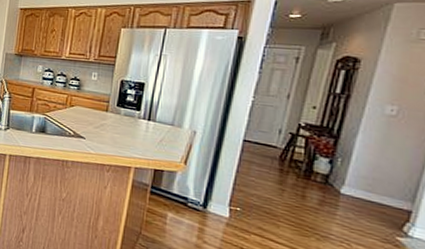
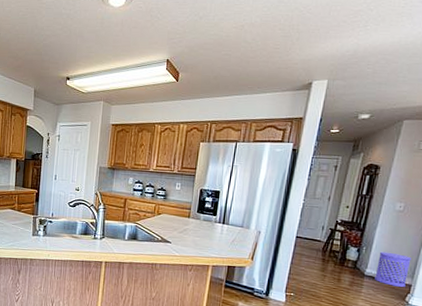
waste bin: none [355,165,410,213] -> present [375,251,411,287]

